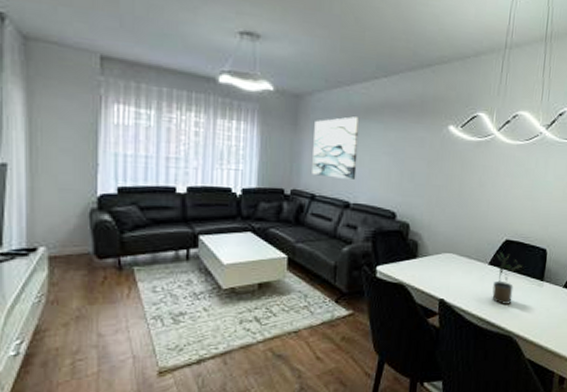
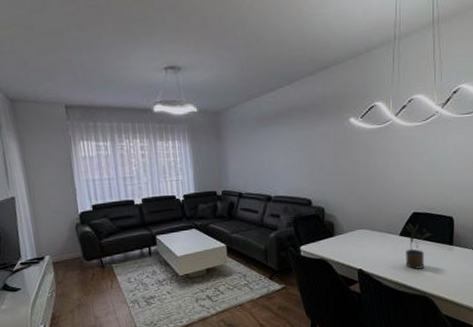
wall art: present [312,116,360,180] -> none [234,123,274,177]

